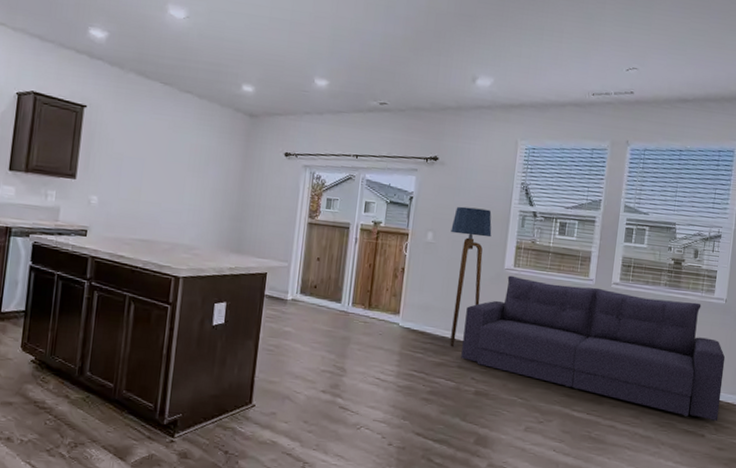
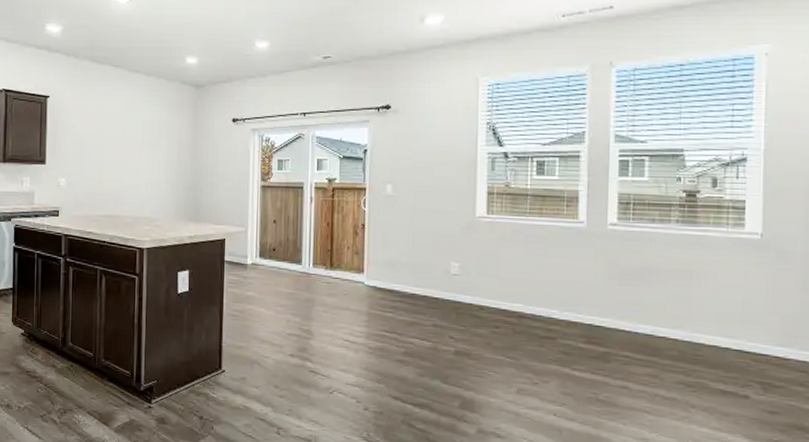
floor lamp: present [450,206,492,347] -> none [411,154,458,305]
sofa: present [461,275,726,422] -> none [435,224,768,380]

